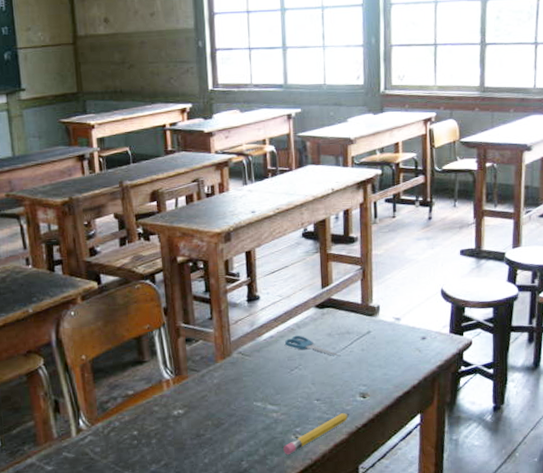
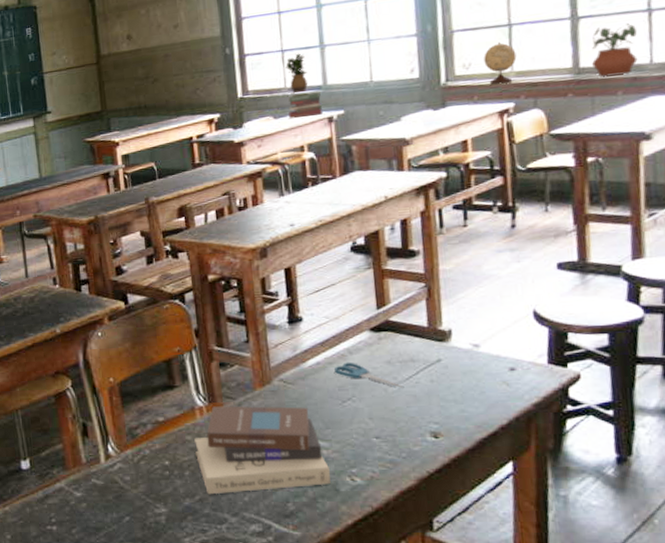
books: none [161,376,279,460] -> present [194,406,331,495]
potted plant: none [252,52,271,90] -> present [286,53,308,93]
books: none [253,89,283,114] -> present [288,91,322,119]
pencil: present [283,413,350,455] -> none [337,455,418,499]
globe: none [414,58,439,96] -> present [483,41,517,85]
potted plant: none [493,53,526,96] -> present [591,23,638,77]

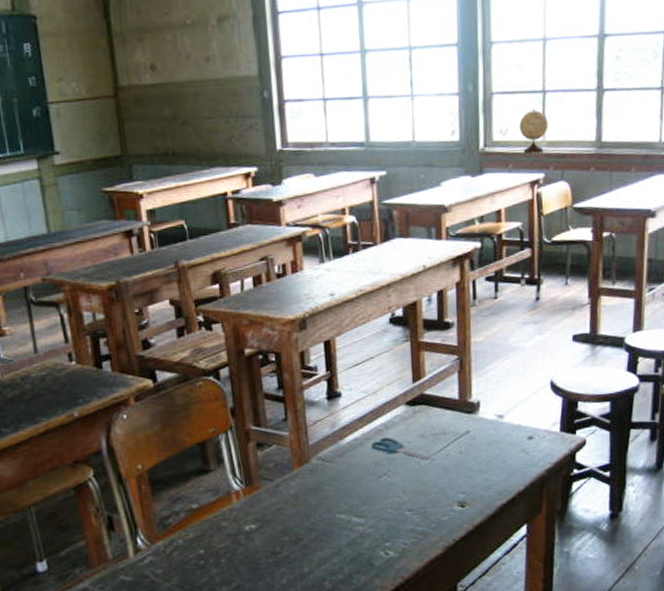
books: present [194,406,331,495] -> none [231,484,366,581]
potted plant: present [286,53,308,93] -> none [328,103,350,149]
books: present [288,91,322,119] -> none [330,148,364,178]
potted plant: present [591,23,638,77] -> none [611,100,650,153]

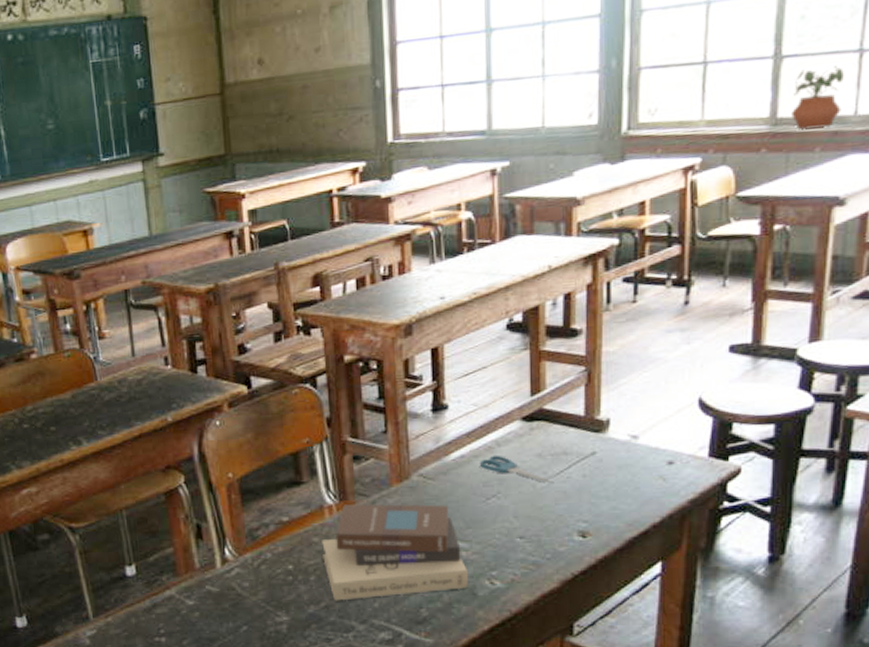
books: none [231,484,366,581] -> present [322,504,469,601]
globe: present [519,108,548,153] -> none [672,82,709,135]
potted plant: none [611,100,650,153] -> present [790,66,844,130]

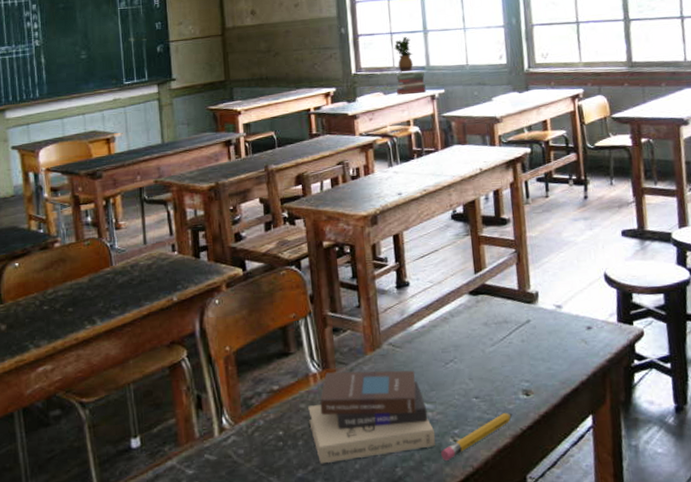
potted plant: none [445,89,470,139] -> present [394,36,413,72]
books: none [446,137,484,171] -> present [396,71,426,96]
pencil: none [474,555,564,603] -> present [441,413,513,461]
scissors: present [480,454,554,485] -> none [438,324,499,350]
potted plant: present [790,66,844,130] -> none [641,27,675,71]

